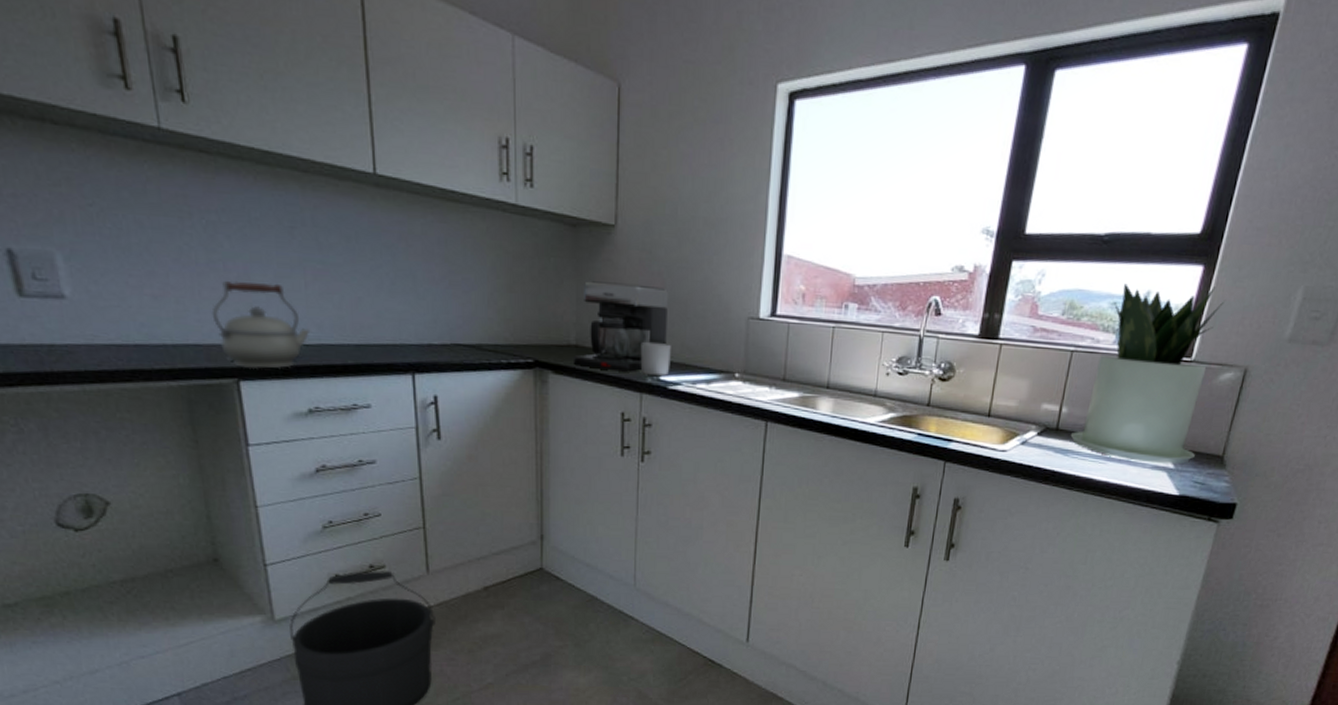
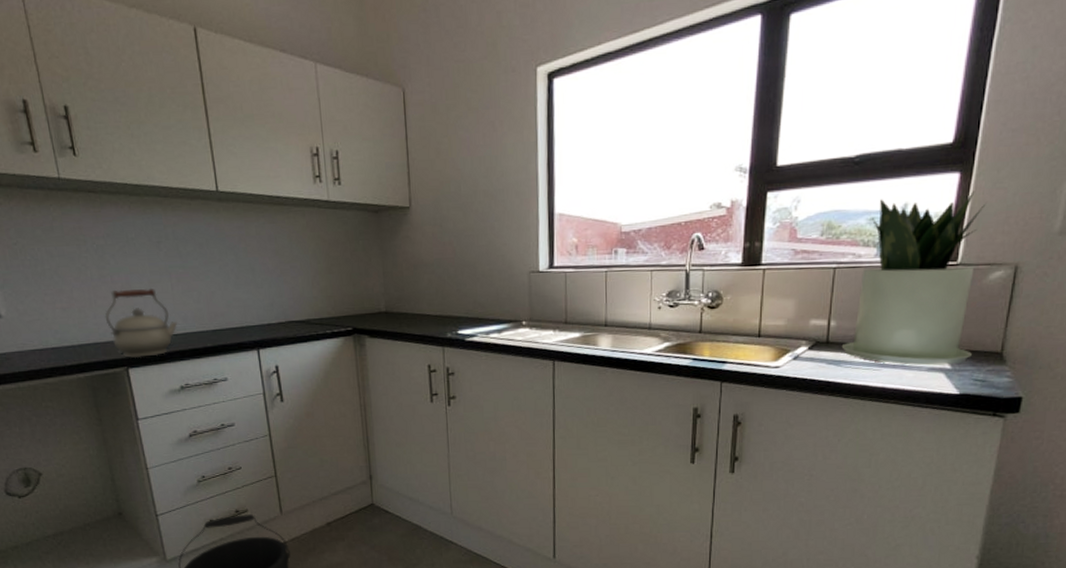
coffee maker: present [574,281,668,373] -> none [385,254,461,331]
mug: present [640,342,671,376] -> none [439,302,466,331]

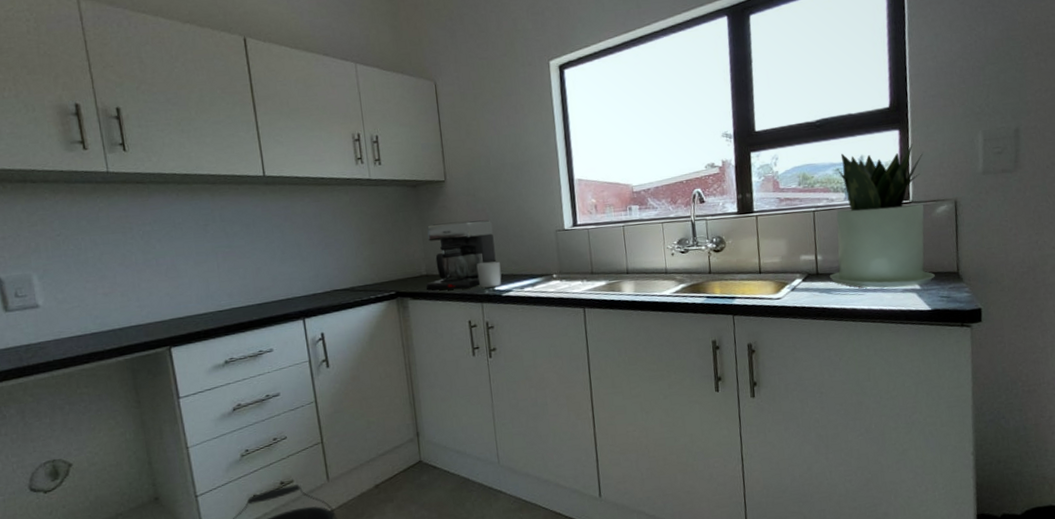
kettle: present [105,288,178,359] -> none [148,268,224,338]
coffee maker: none [385,254,461,331] -> present [426,219,496,291]
mug: none [439,302,466,331] -> present [476,261,502,288]

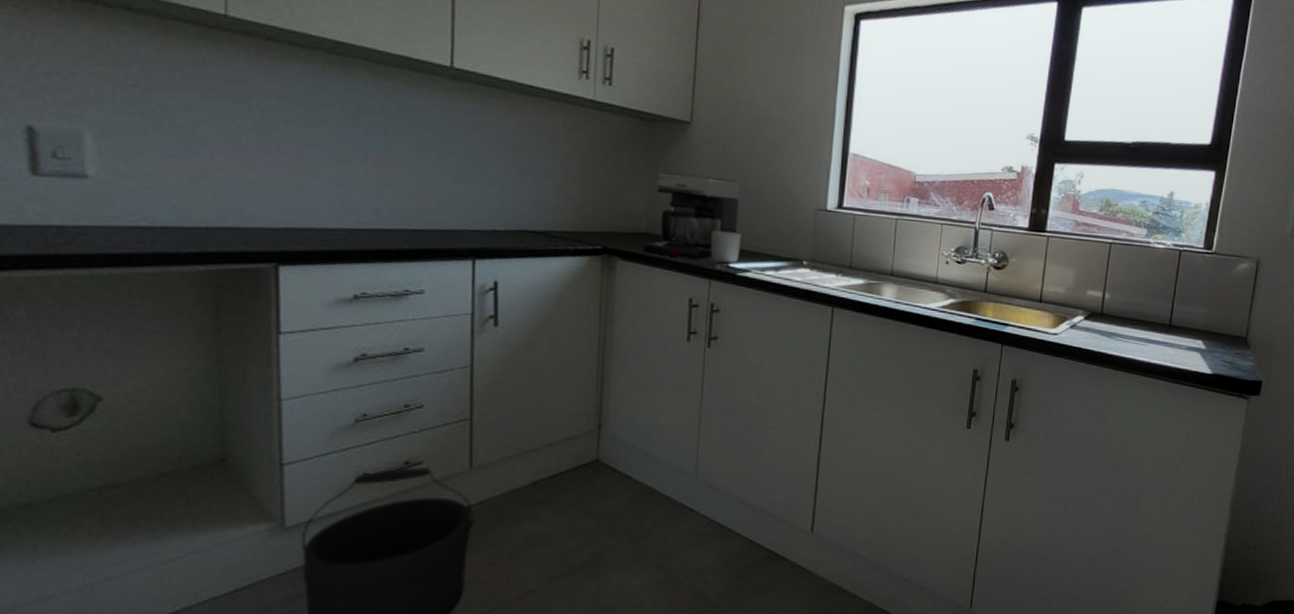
planter: present [829,143,935,289] -> none [1113,185,1235,346]

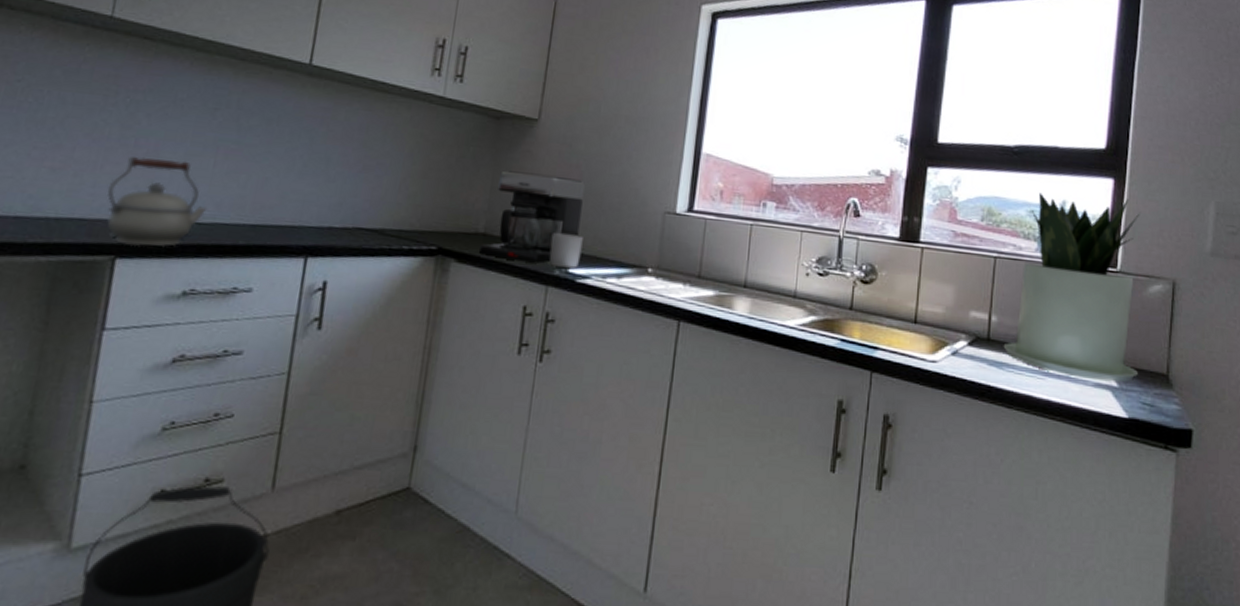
kettle: none [256,164,366,254] -> present [106,157,208,248]
planter: none [1113,185,1235,346] -> present [1003,193,1140,383]

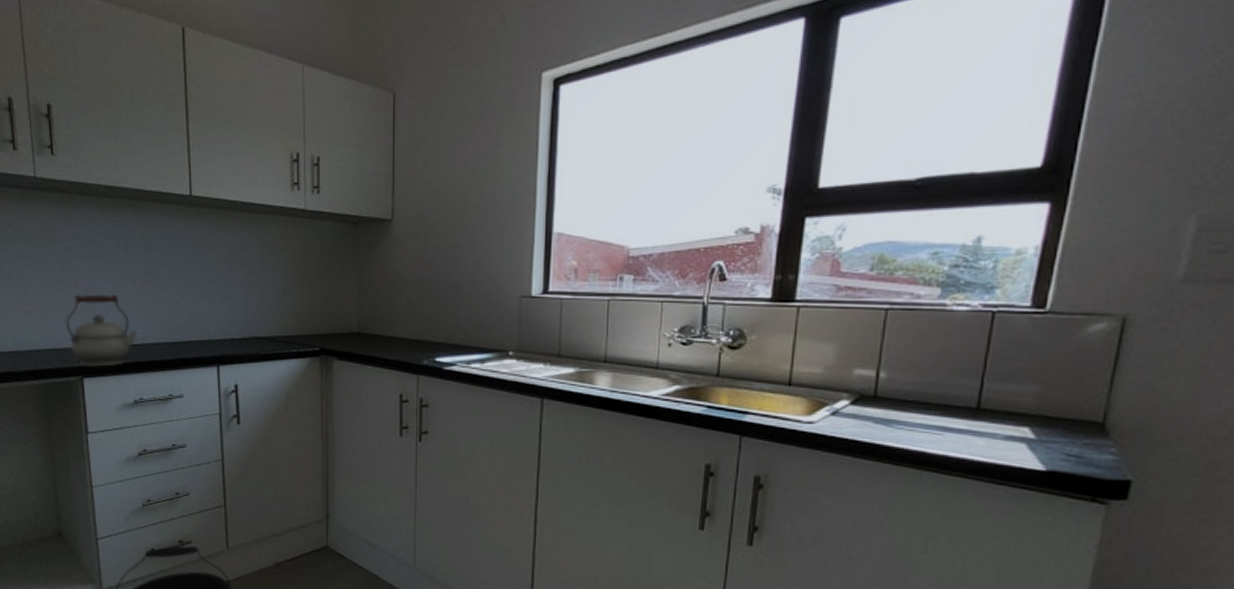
coffee maker: present [479,170,585,264] -> none [356,272,442,357]
mug: present [548,233,583,268] -> none [416,326,445,357]
planter: present [1003,193,1140,383] -> none [892,225,1084,434]

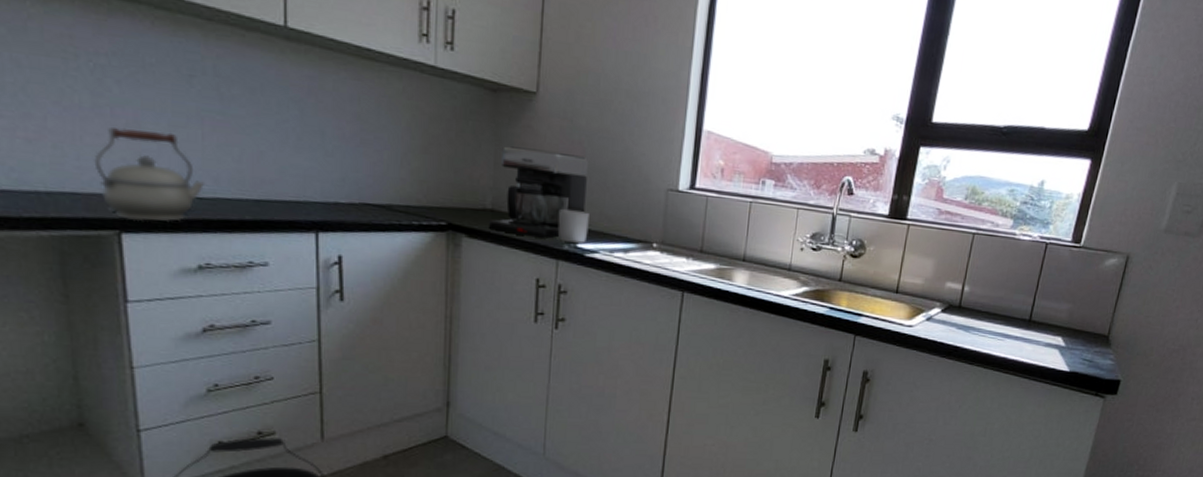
coffee maker: none [356,272,442,357] -> present [489,146,588,240]
mug: none [416,326,445,357] -> present [557,209,589,243]

